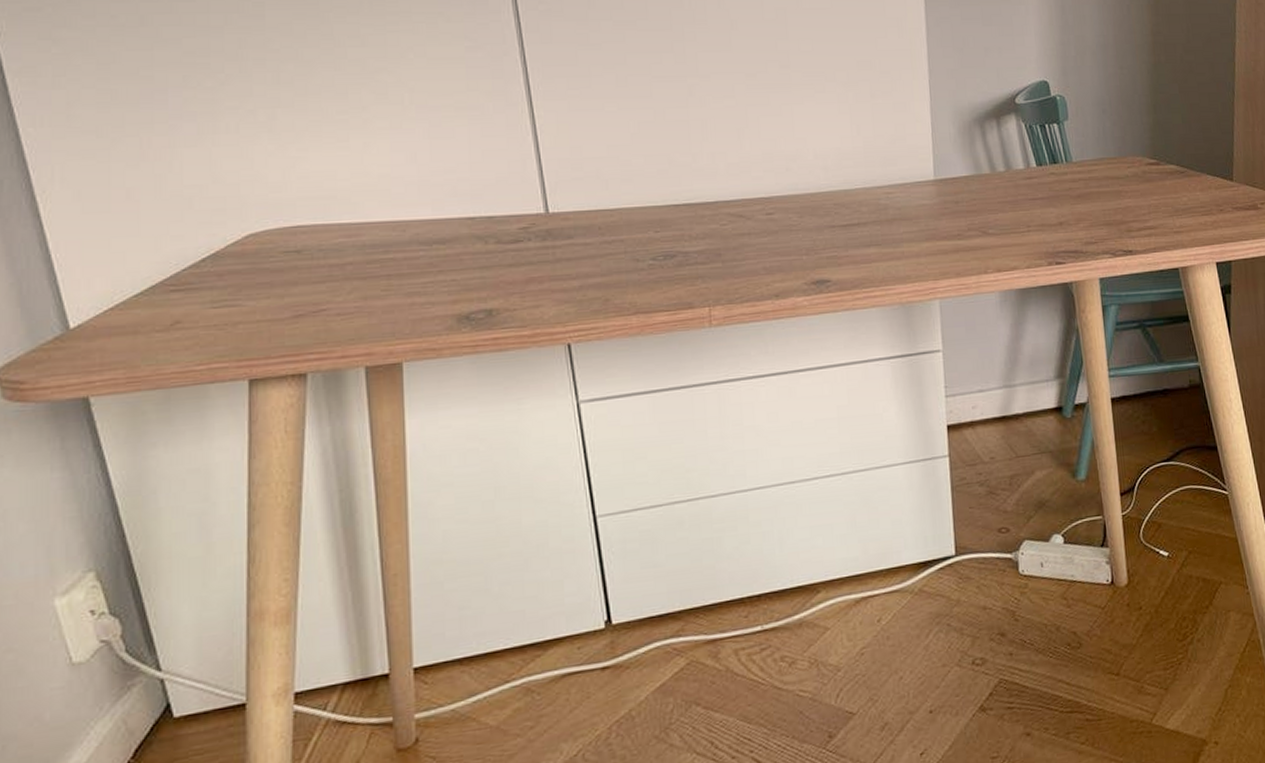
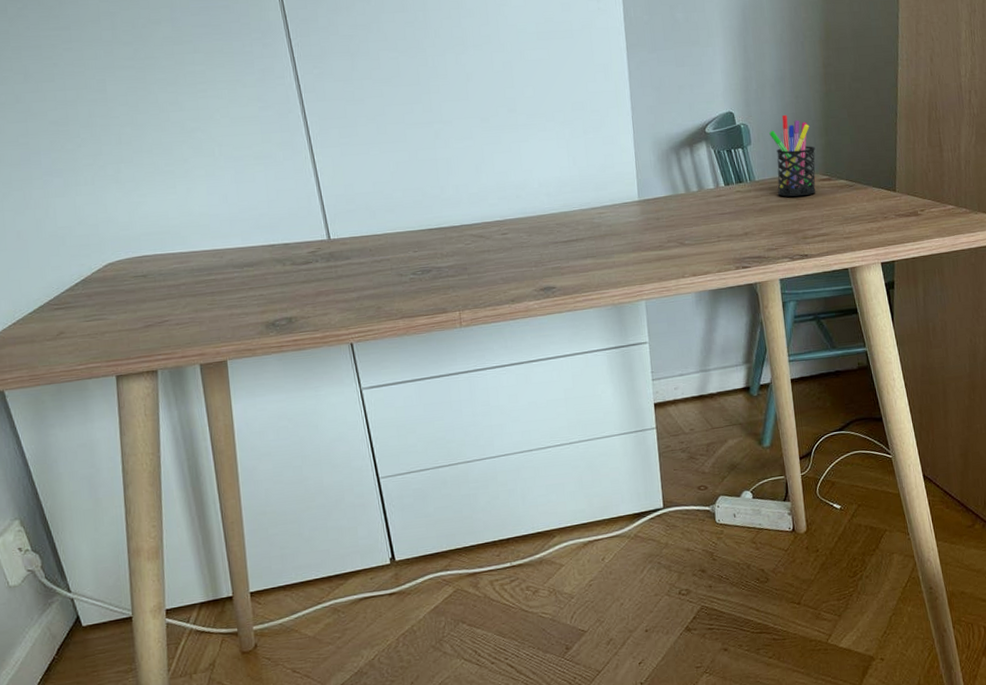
pen holder: none [1089,87,1142,182] -> present [769,114,816,197]

